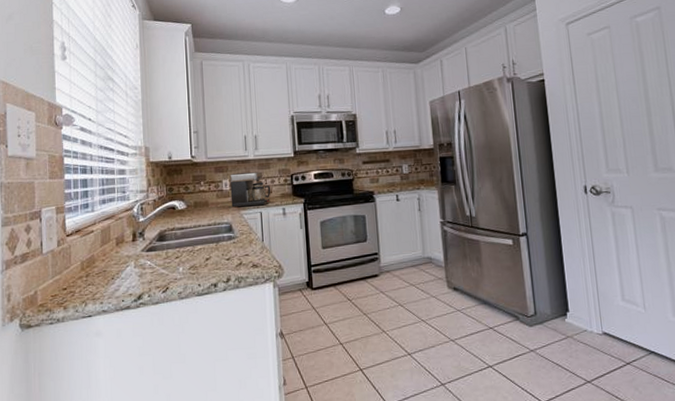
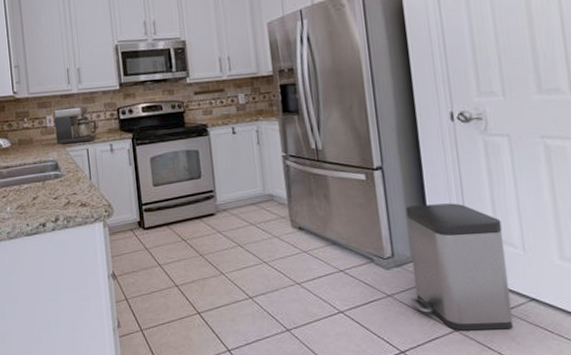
pedal bin: none [546,266,636,382] -> present [405,203,514,331]

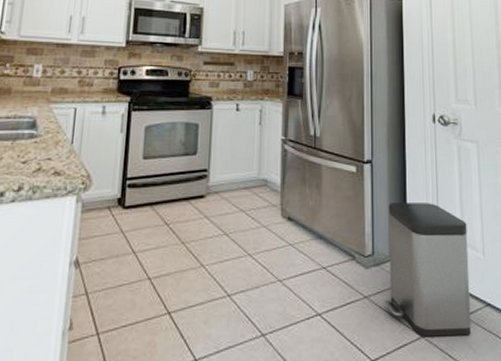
coffee maker: present [53,106,97,145] -> none [40,58,92,100]

